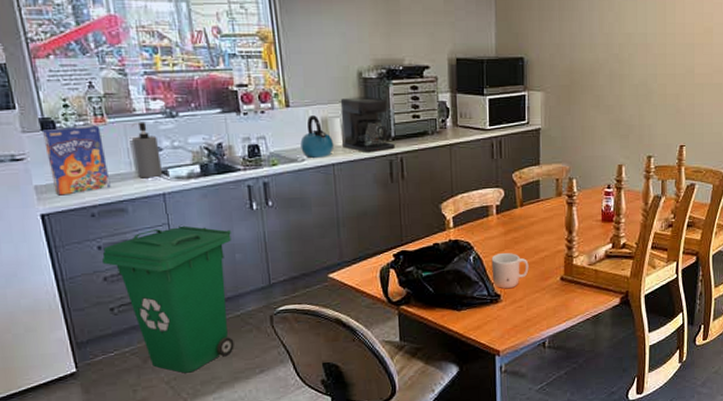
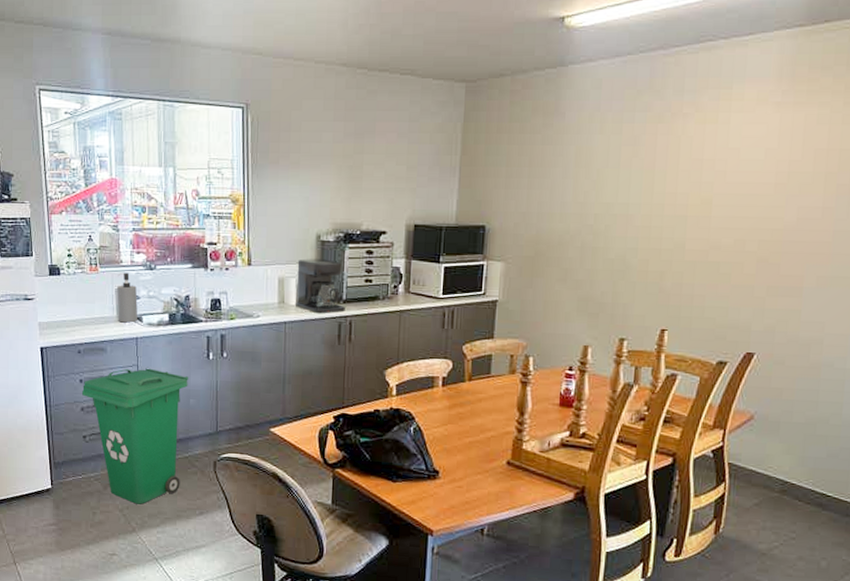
cereal box: present [43,125,111,196] -> none [50,273,96,332]
kettle: present [300,115,333,158] -> none [257,274,287,315]
mug: present [491,252,529,289] -> none [431,427,473,466]

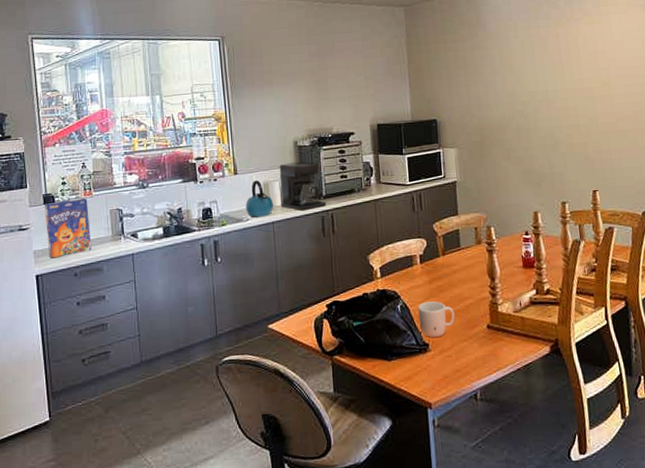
cereal box: none [50,273,96,332] -> present [45,198,92,258]
recycling bin: present [81,367,188,504] -> none [79,281,186,424]
soap dispenser: present [116,272,138,323] -> none [110,193,134,241]
kettle: none [257,274,287,315] -> present [246,180,273,218]
mug: none [431,427,473,466] -> present [418,301,455,338]

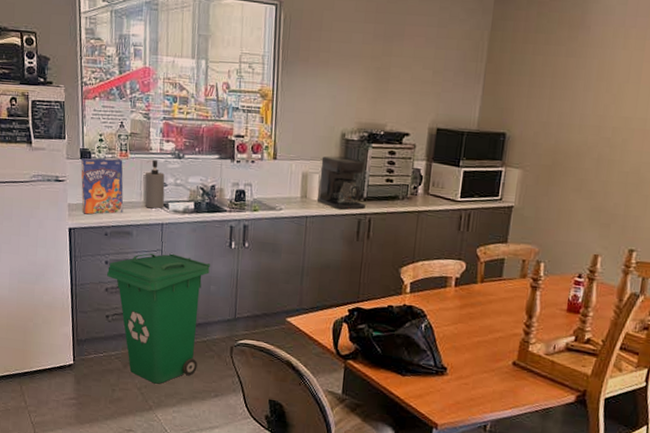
recycling bin: none [79,281,186,424] -> present [106,252,210,384]
soap dispenser: none [110,193,134,241] -> present [144,159,165,209]
kettle: present [246,180,273,218] -> none [280,169,310,209]
mug: present [418,301,455,338] -> none [441,326,481,364]

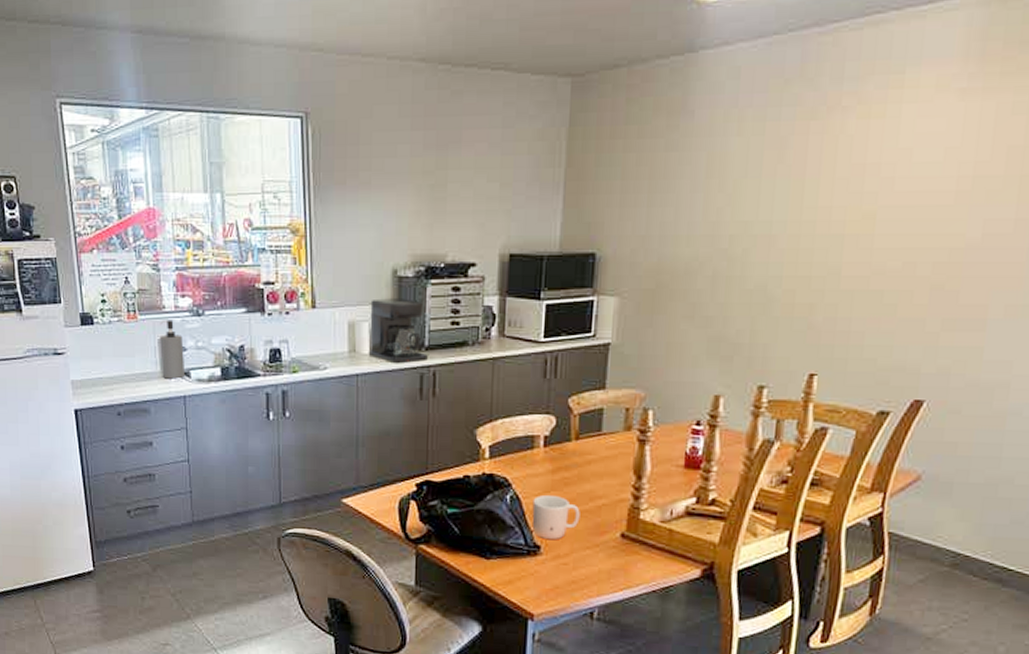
cereal box: present [81,158,124,215] -> none [82,322,137,392]
recycling bin: present [106,252,210,384] -> none [123,430,246,588]
mug: none [441,326,481,364] -> present [531,494,580,540]

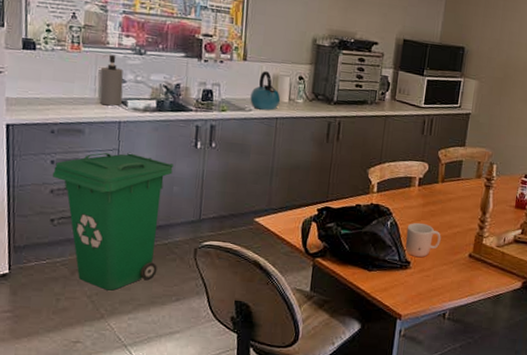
recycling bin: none [123,430,246,588] -> present [52,152,173,291]
kettle: none [324,318,359,366] -> present [250,71,280,111]
coffee maker: present [369,298,428,364] -> none [288,59,336,114]

